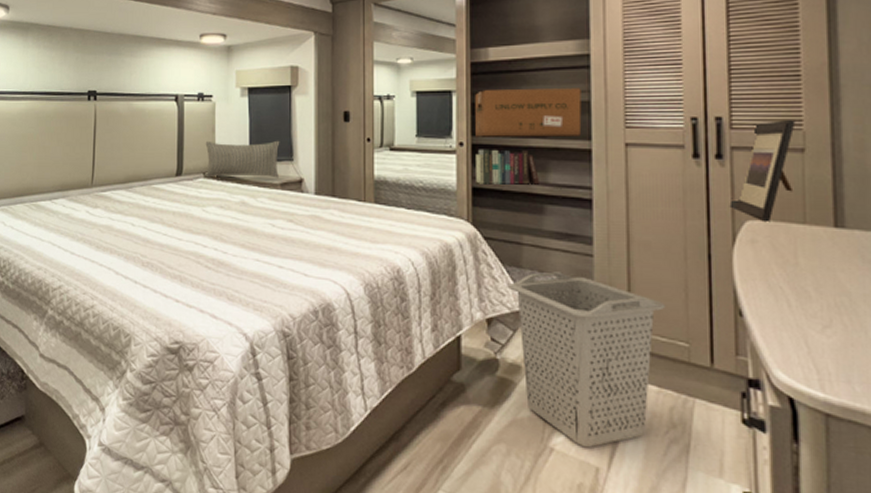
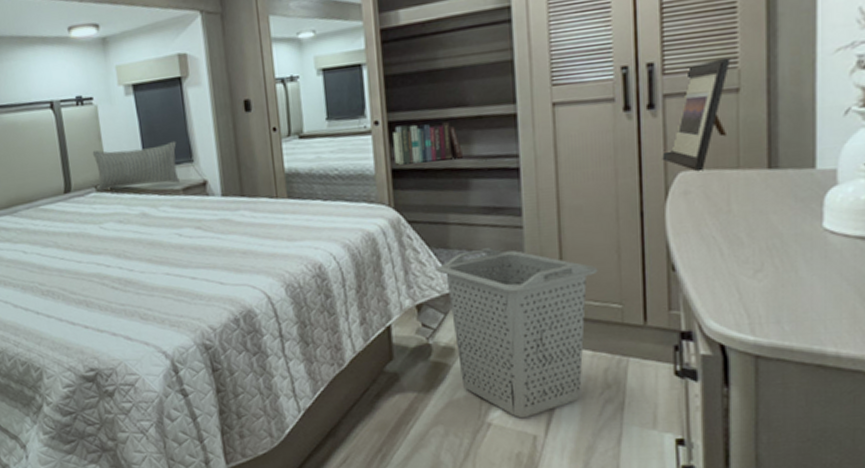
box: present [475,88,582,138] -> none [387,46,505,114]

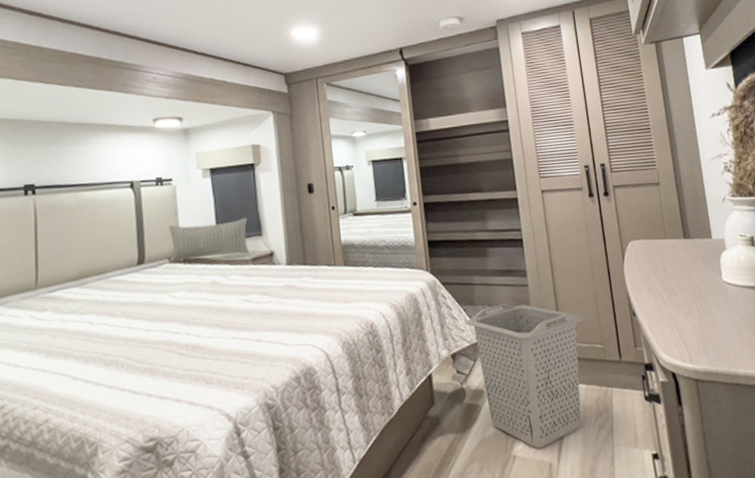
books: present [393,122,464,165] -> none [428,203,482,237]
picture frame: present [662,58,731,172] -> none [617,162,657,241]

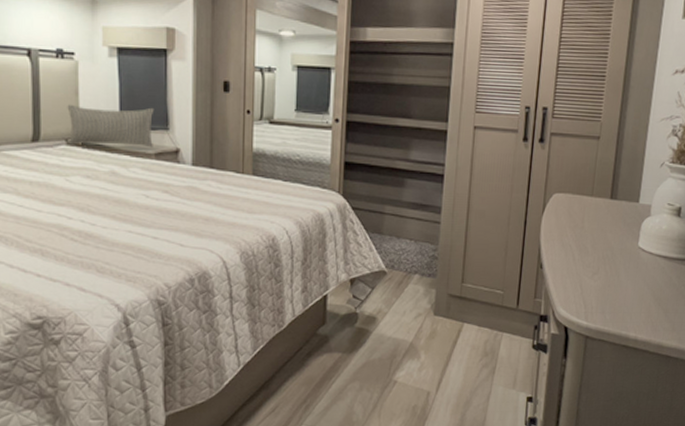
laundry basket: present [466,303,584,449] -> none [370,237,490,378]

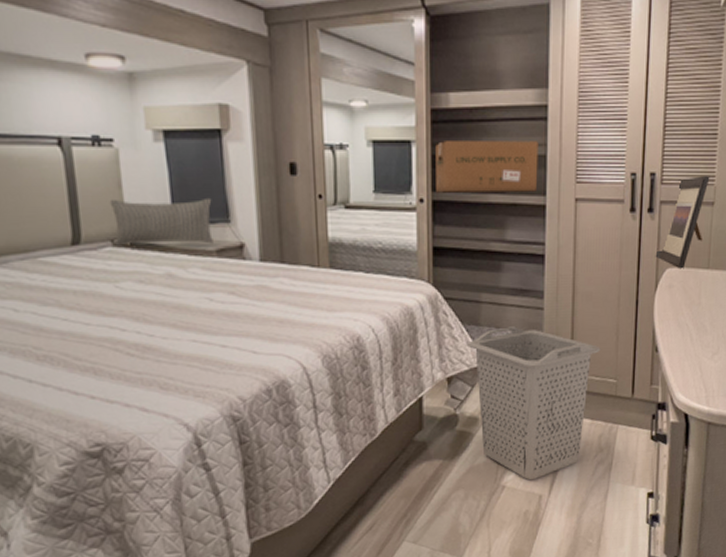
box: none [350,69,444,119] -> present [435,141,539,193]
laundry basket: none [370,237,490,378] -> present [468,326,601,481]
picture frame: none [544,113,597,195] -> present [655,176,710,269]

